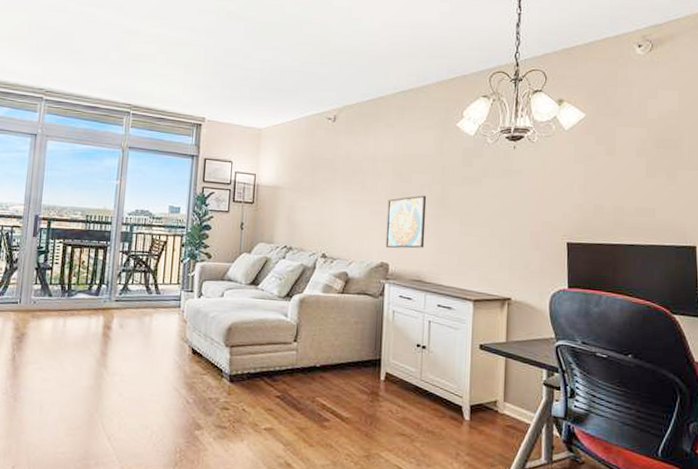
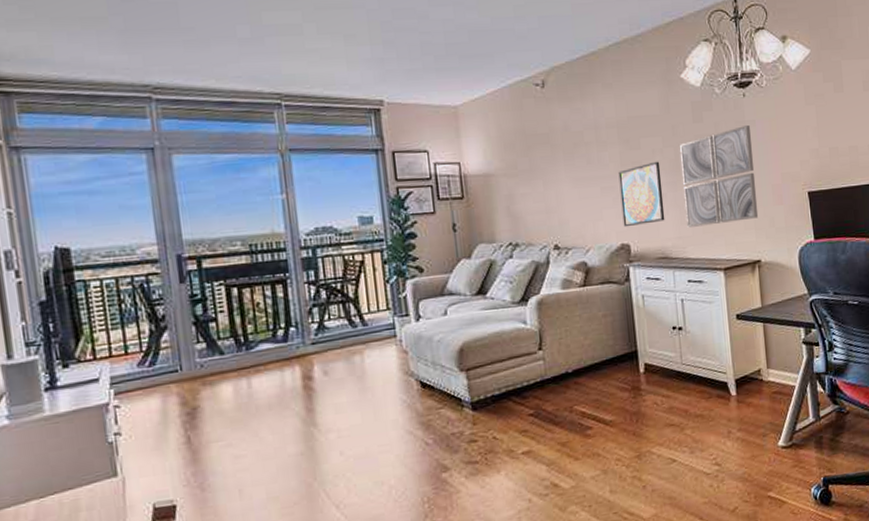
wall art: none [444,173,517,260] -> present [679,124,759,227]

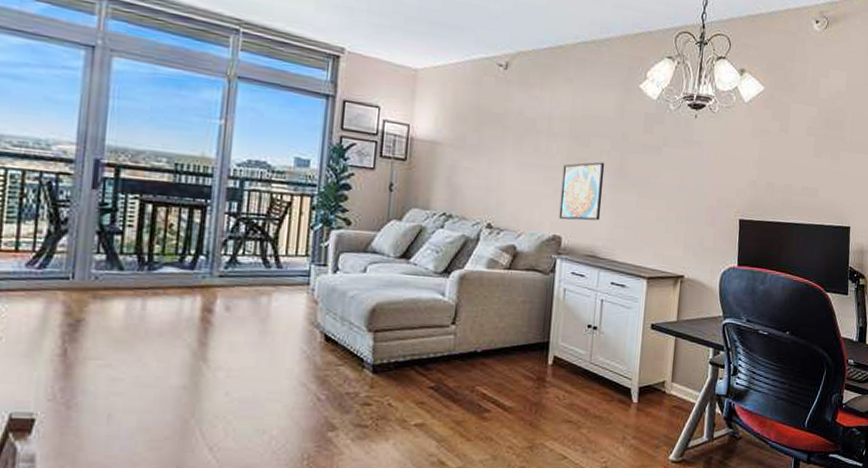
wall art: present [679,124,759,227] -> none [620,144,696,235]

